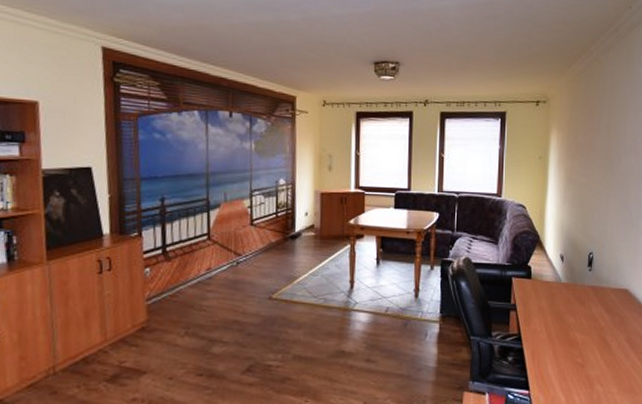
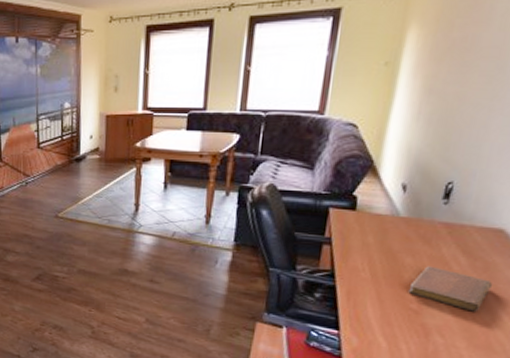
notebook: none [574,324,628,360] -> present [408,266,493,312]

